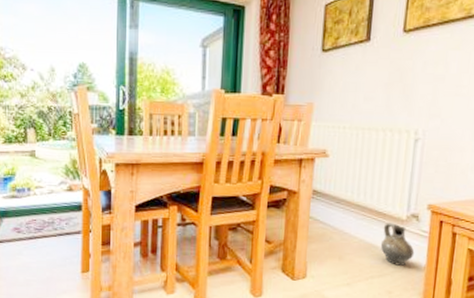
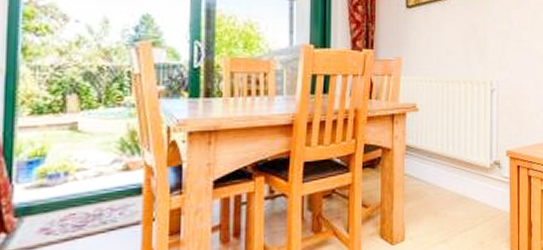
ceramic jug: present [380,222,415,266] -> none [470,172,500,215]

